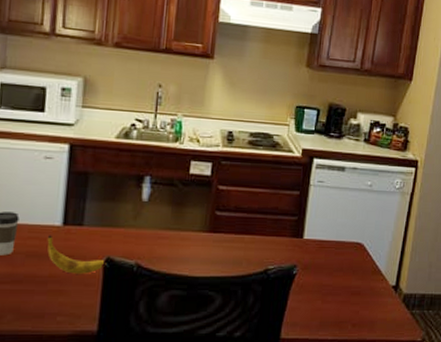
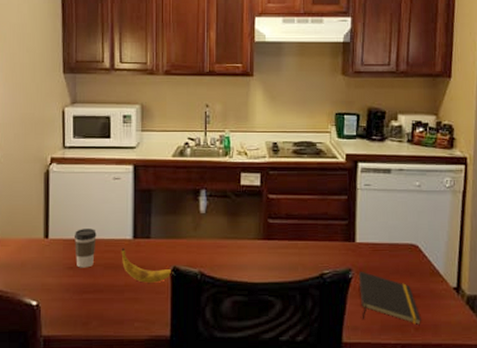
notepad: none [302,267,359,322] -> present [358,271,421,326]

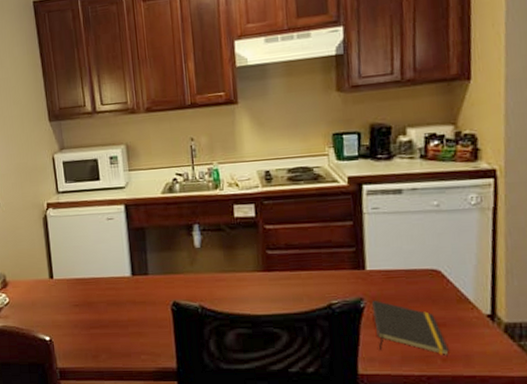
coffee cup: present [74,229,97,268] -> none [76,268,97,305]
banana: present [121,248,173,283] -> none [121,285,174,318]

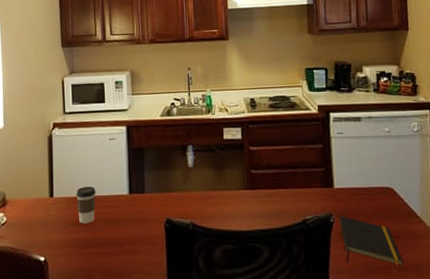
coffee cup: none [76,268,97,305] -> present [76,186,96,224]

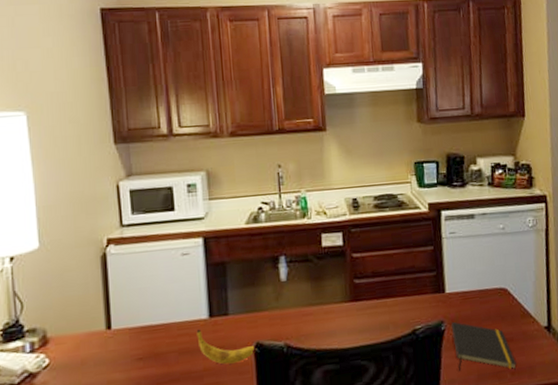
coffee cup: present [76,186,96,224] -> none [142,312,168,358]
banana: none [118,203,167,235] -> present [196,329,257,365]

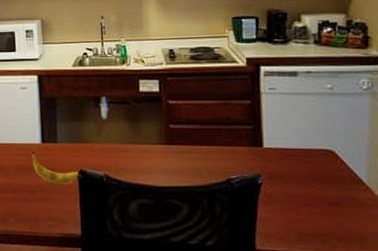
notepad: present [450,321,516,371] -> none [268,176,344,236]

